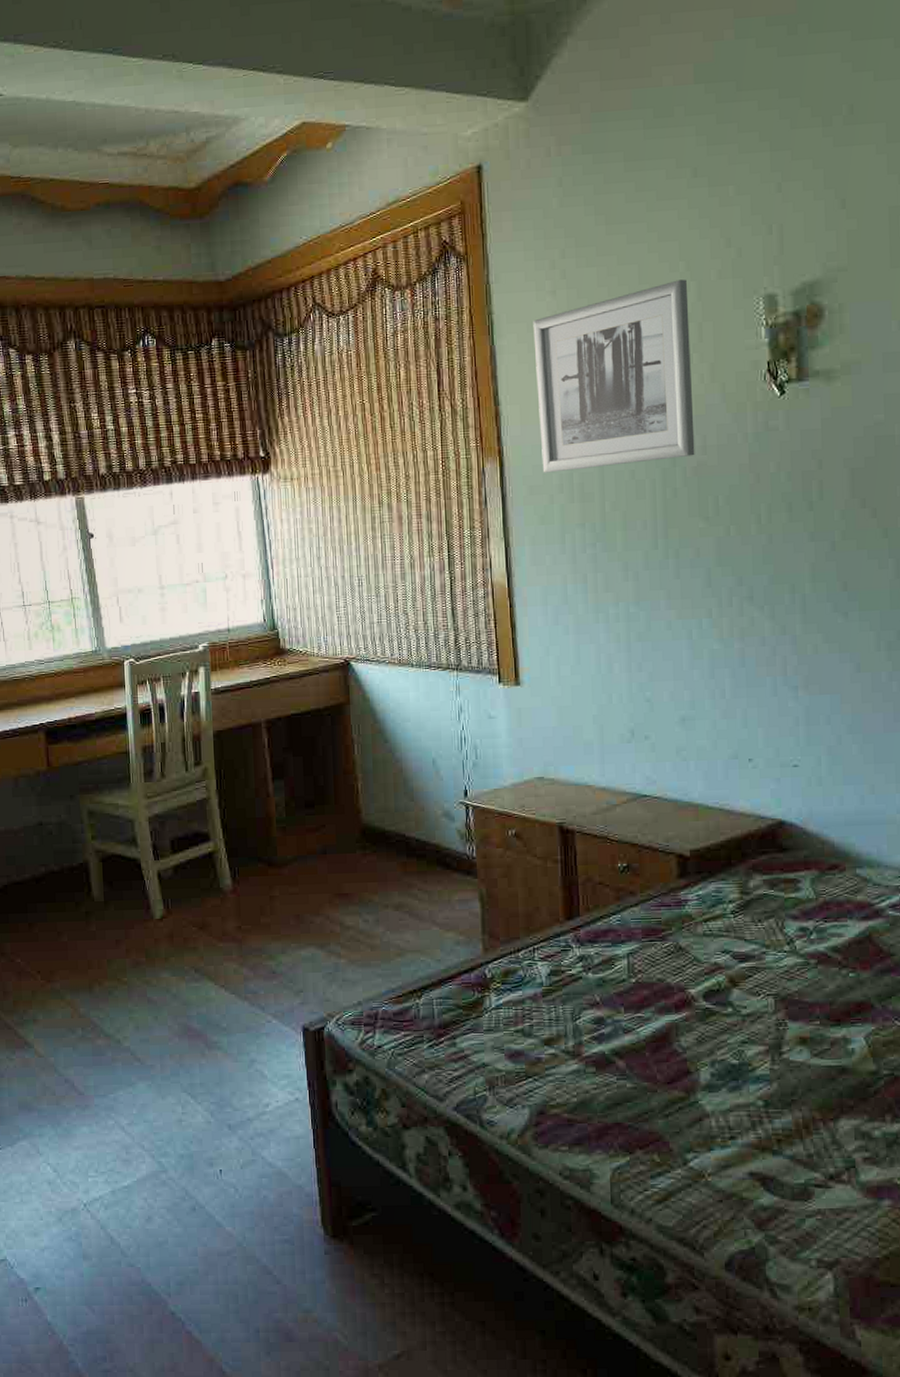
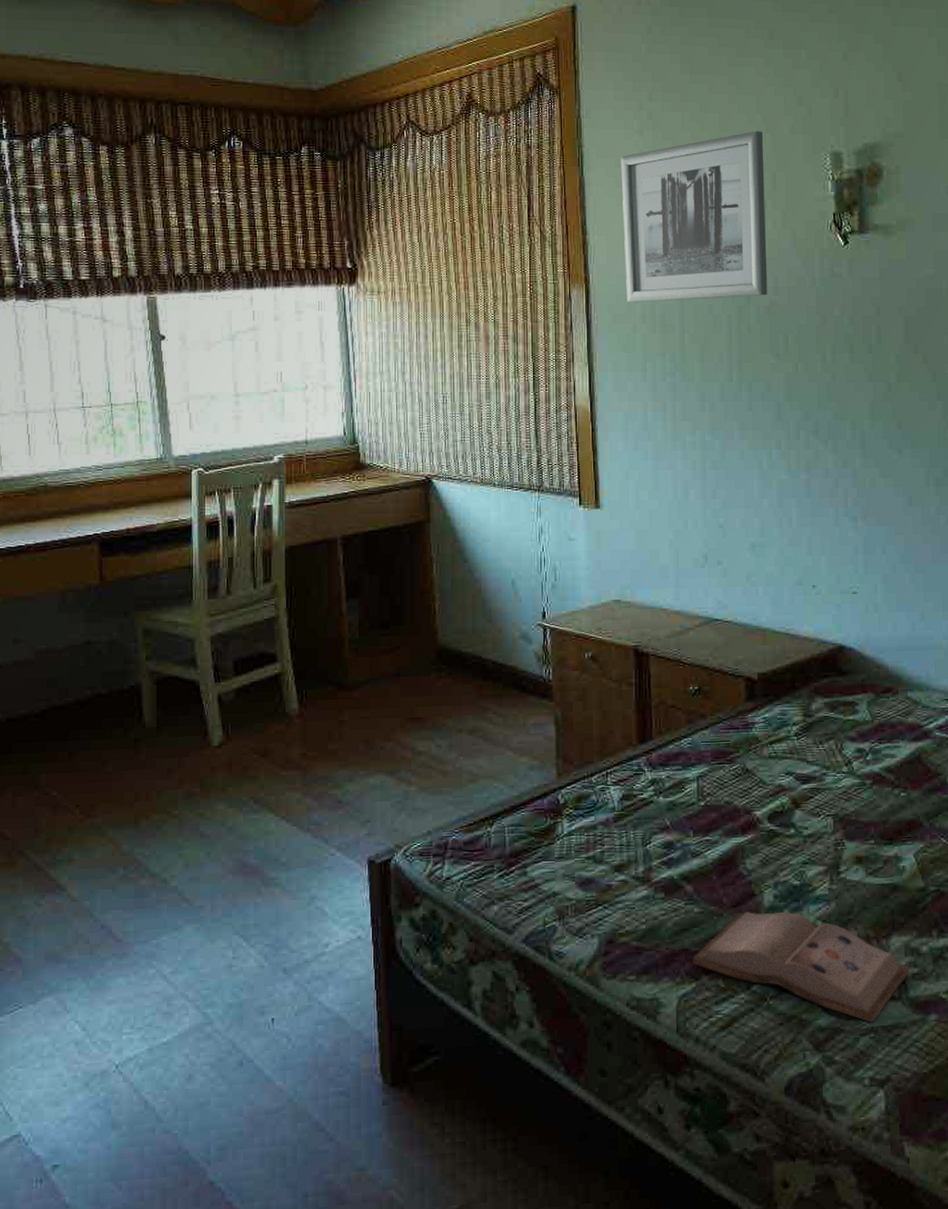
hardback book: none [626,1088,860,1205] -> present [692,911,910,1023]

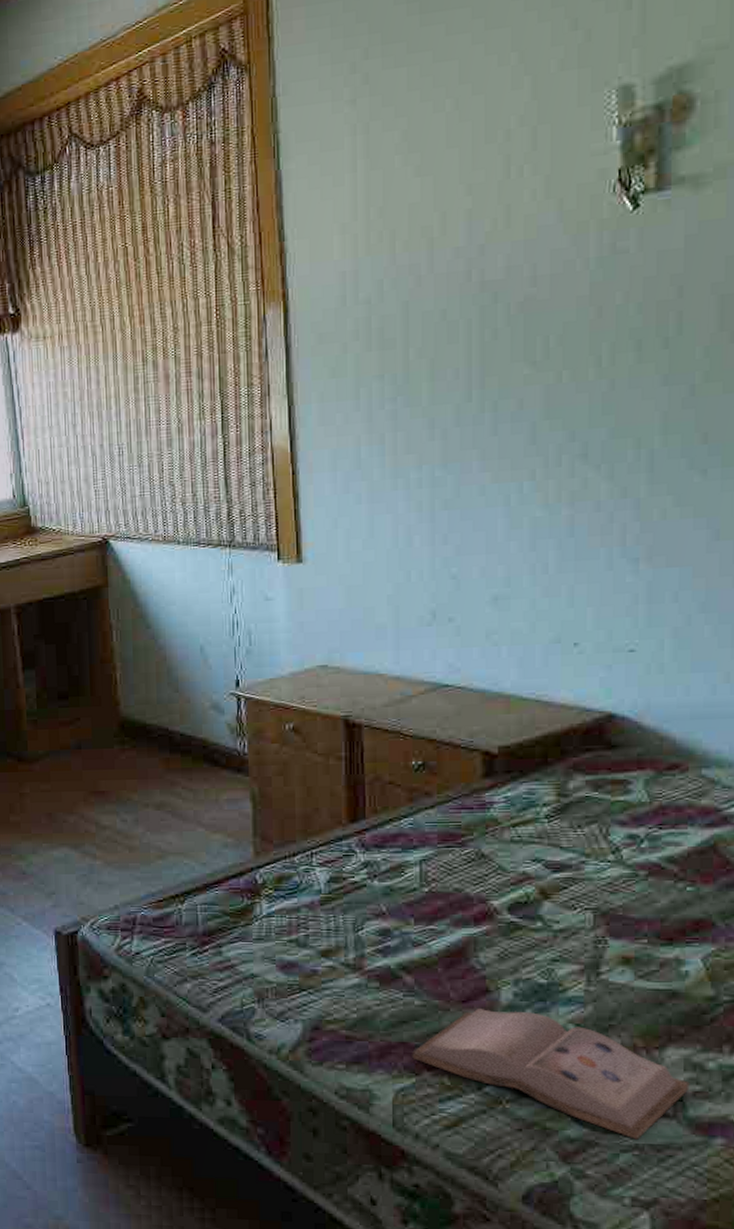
wall art: present [621,131,768,303] -> none [327,74,522,318]

